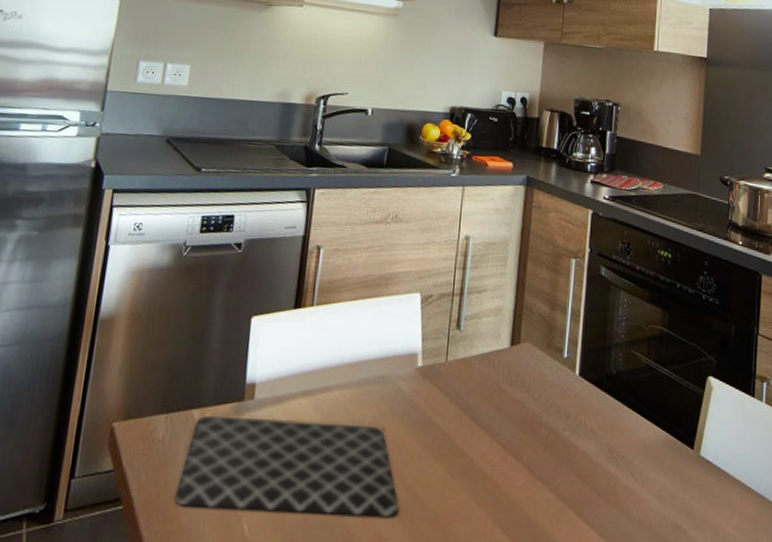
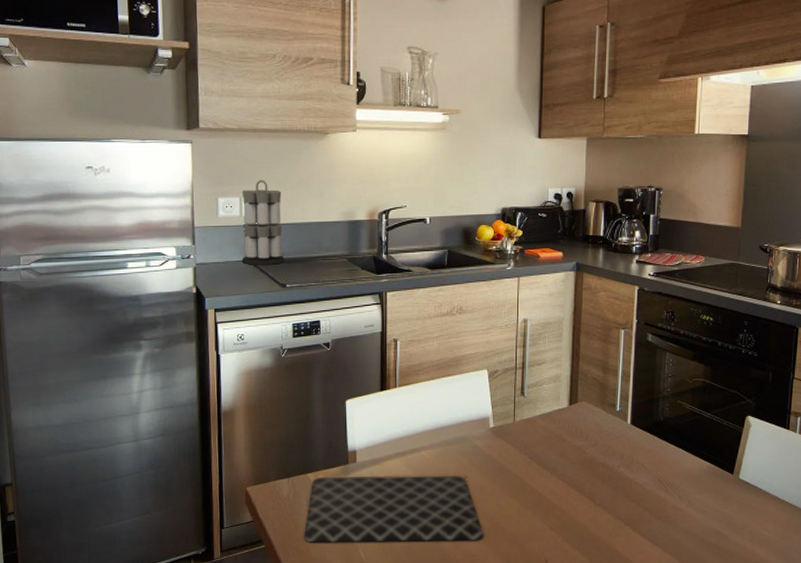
spice rack: none [154,46,212,144] -> present [241,180,285,266]

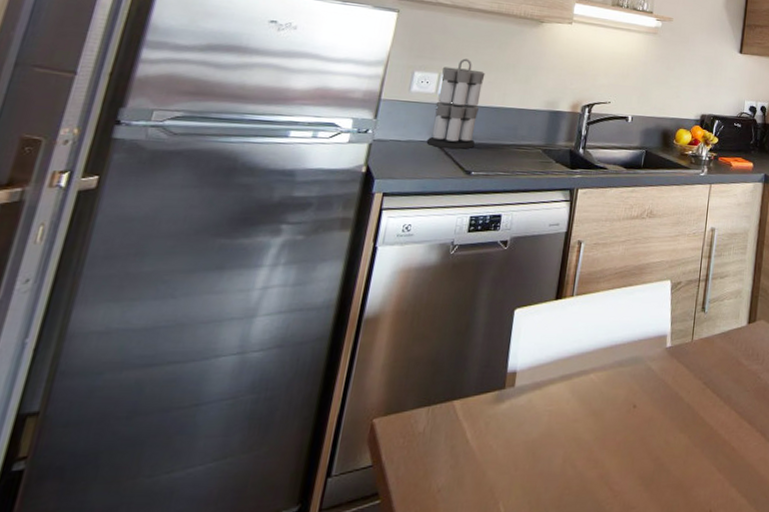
placemat: present [304,475,484,543] -> none [433,403,647,495]

